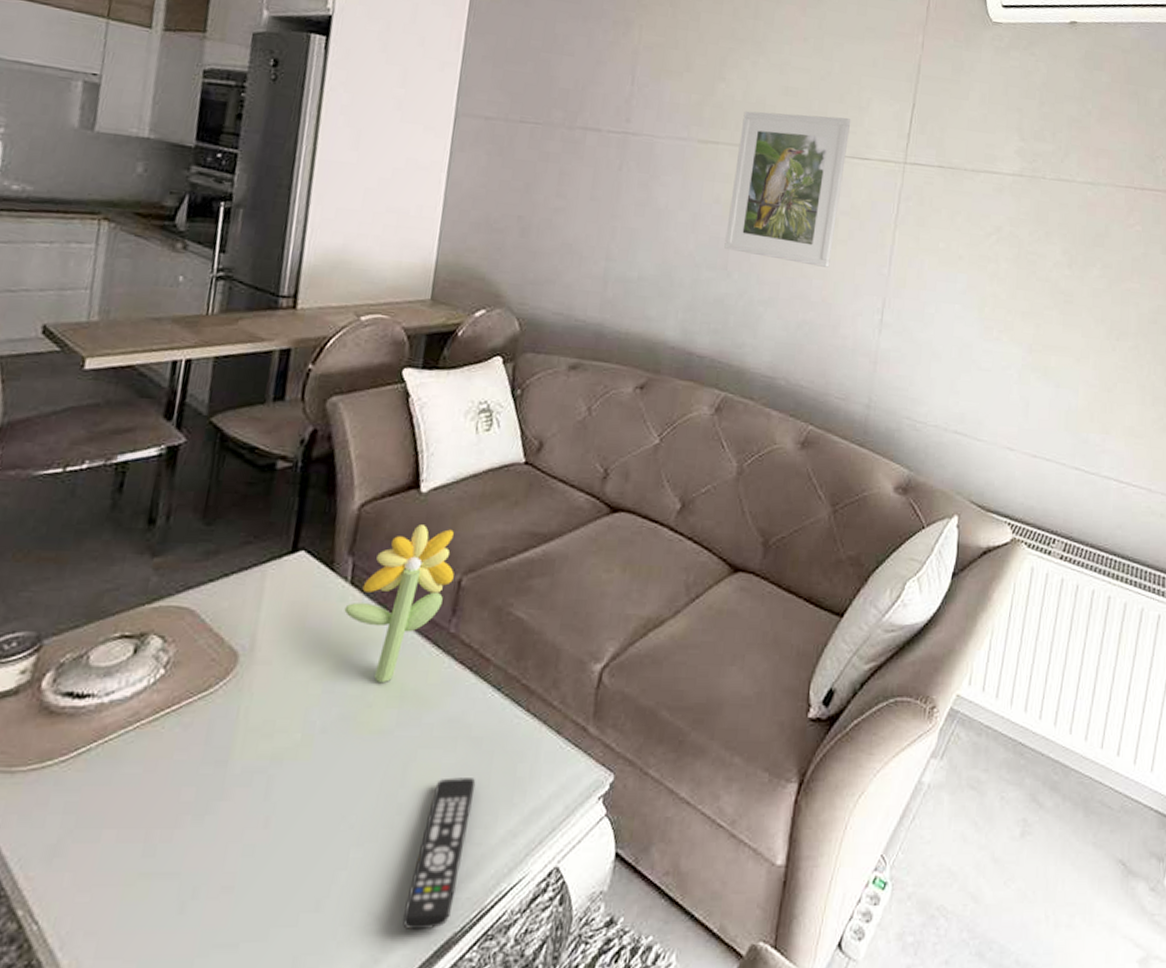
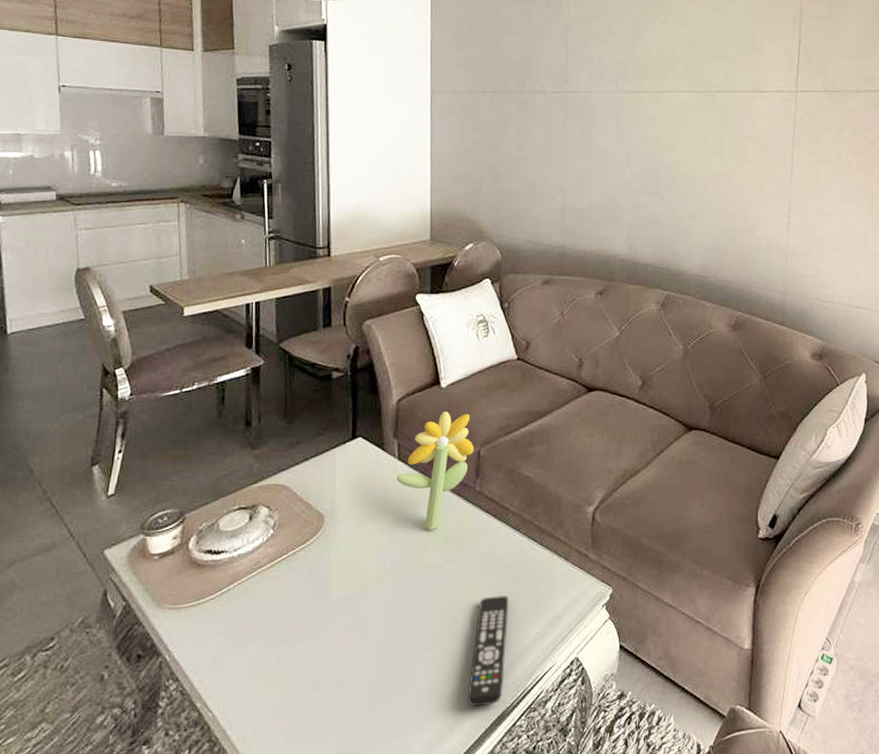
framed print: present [724,111,851,267] -> none [655,59,749,184]

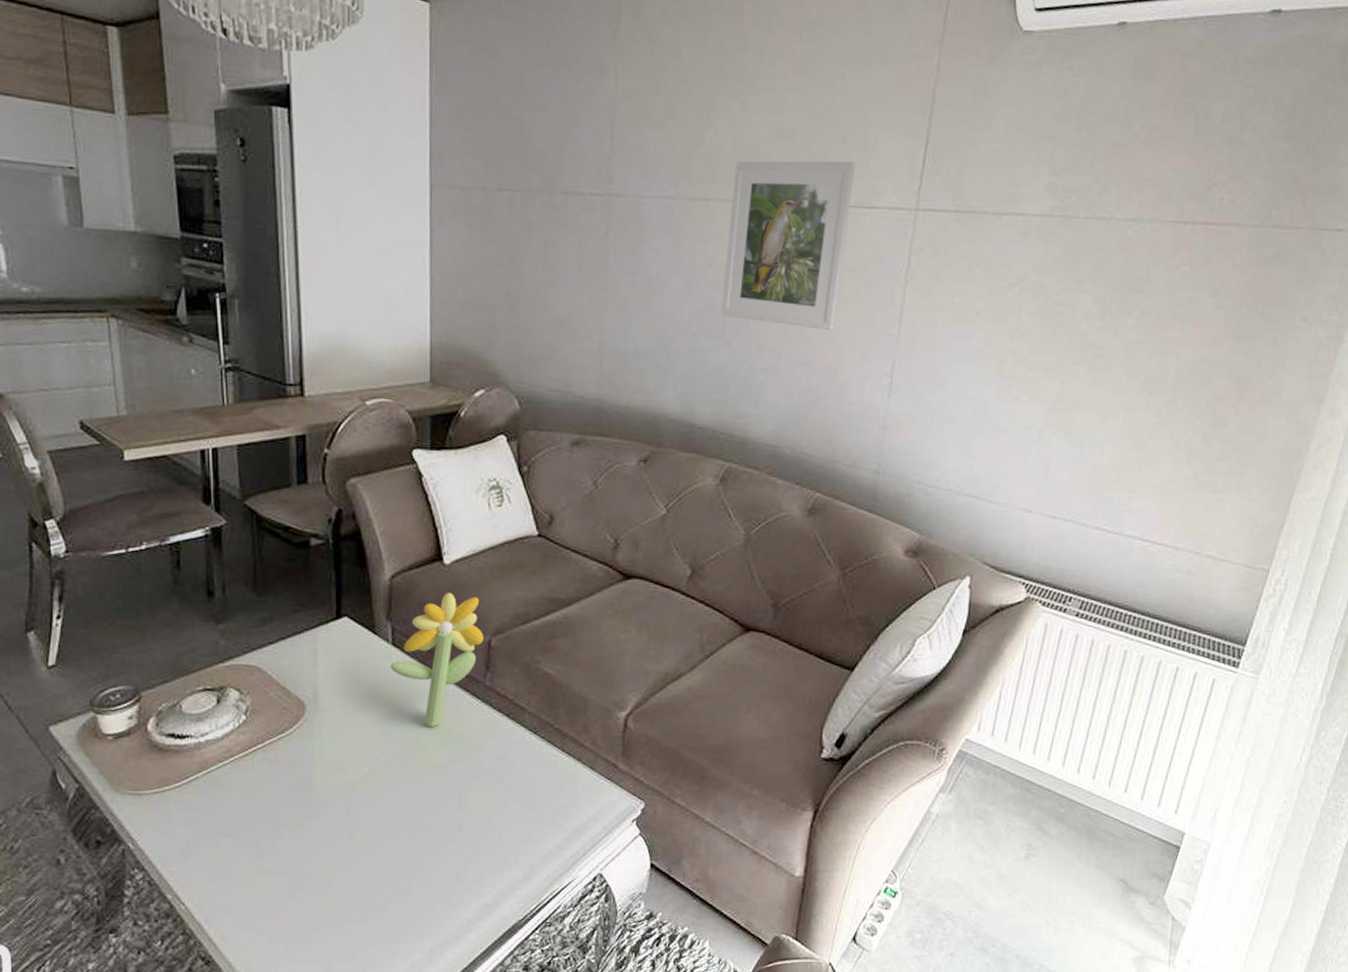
remote control: present [467,596,509,707] -> none [474,803,523,918]
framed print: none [655,59,749,184] -> present [721,160,856,330]

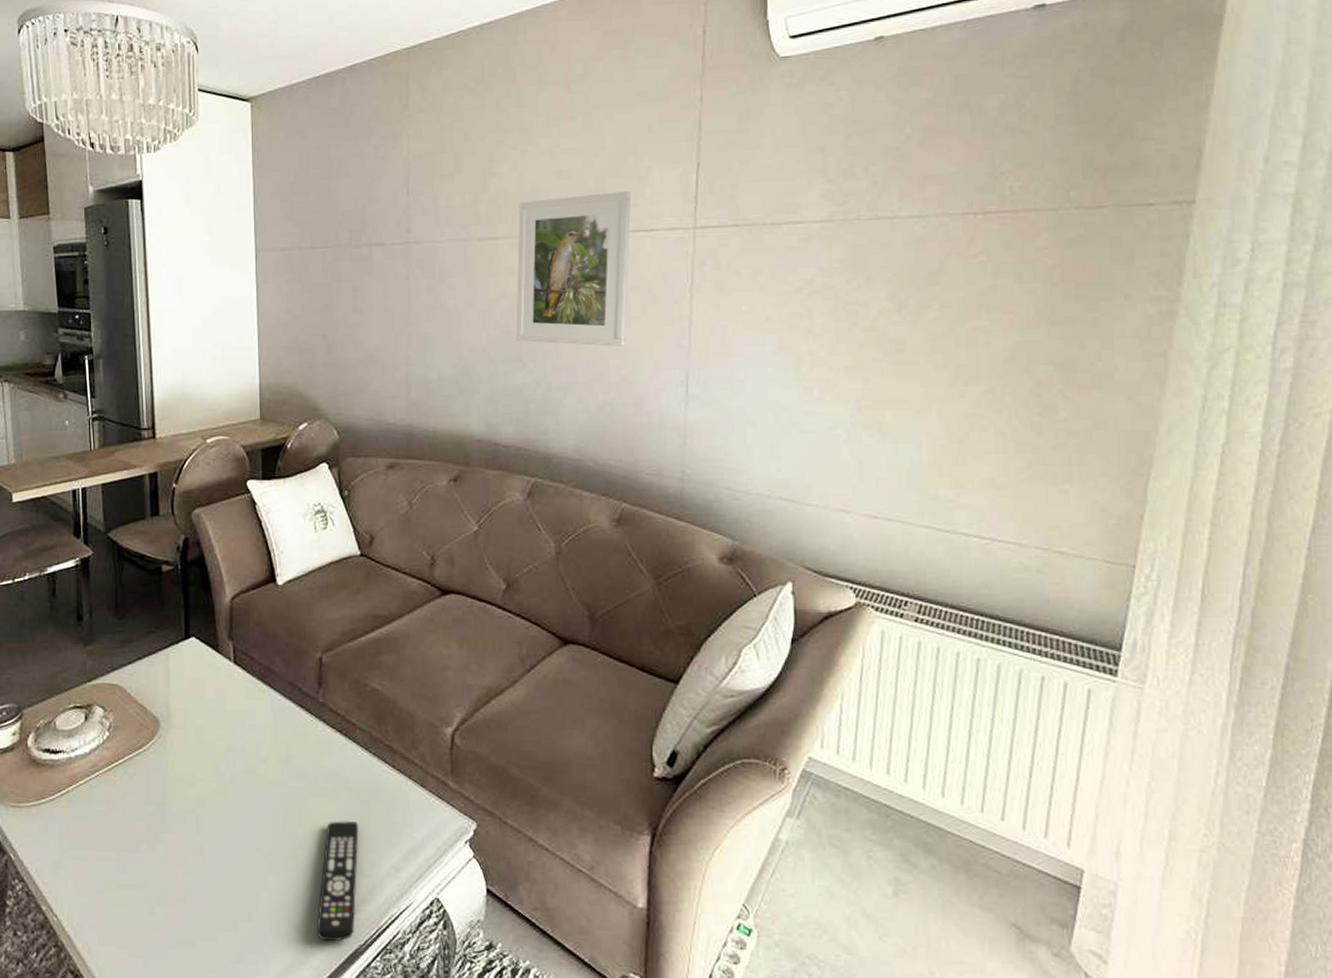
flower: present [390,593,484,727] -> none [232,612,315,743]
remote control: none [474,803,523,918] -> present [316,821,359,942]

